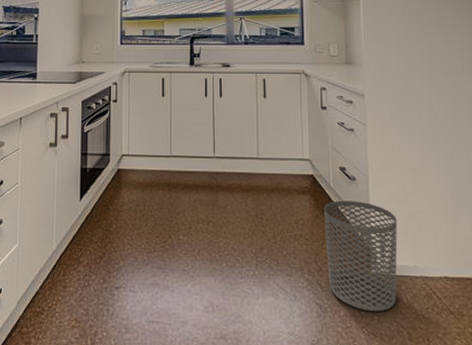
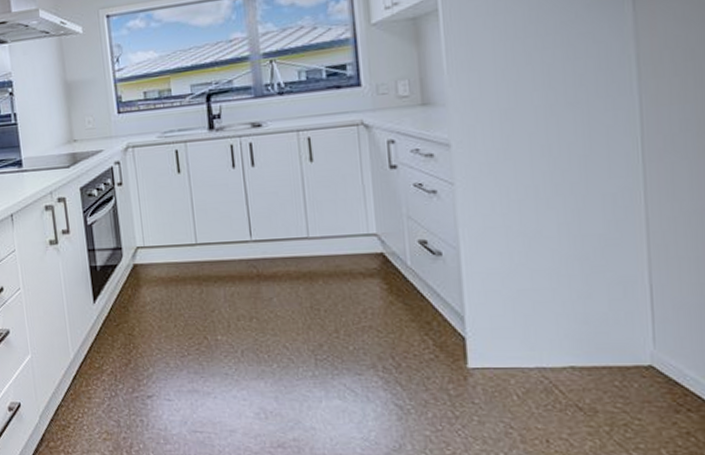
waste bin: present [323,200,398,312] -> none [399,280,504,412]

